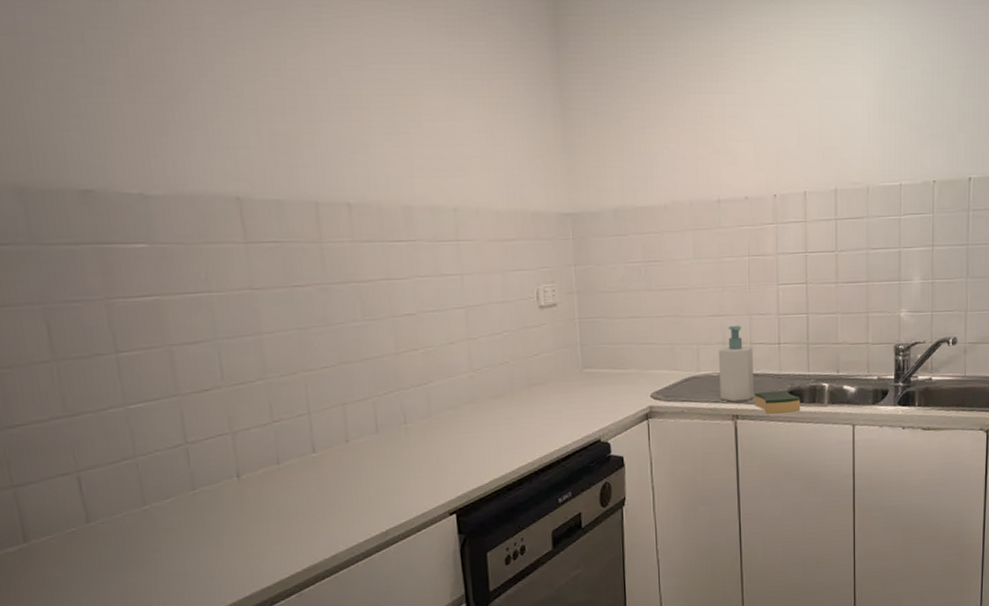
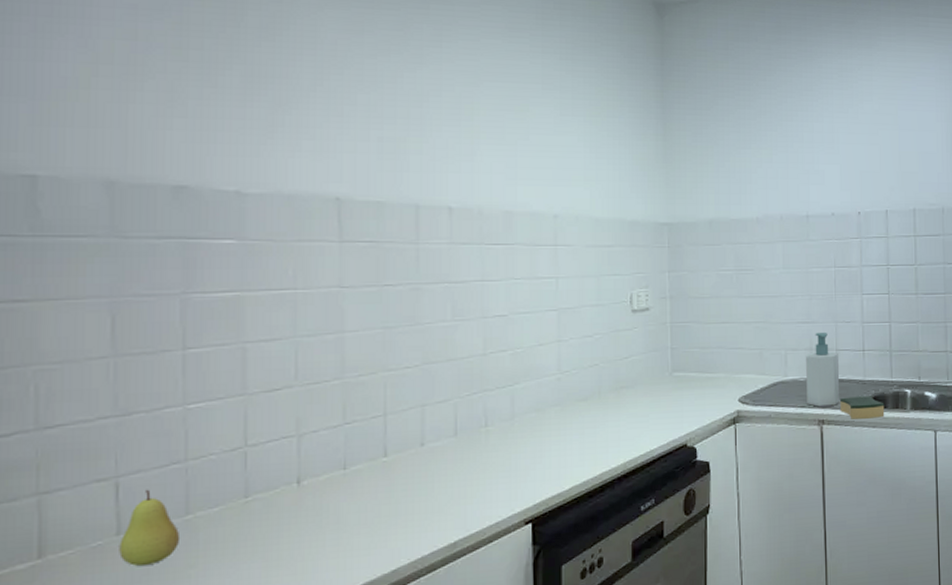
fruit: none [90,482,142,550] -> present [119,489,181,567]

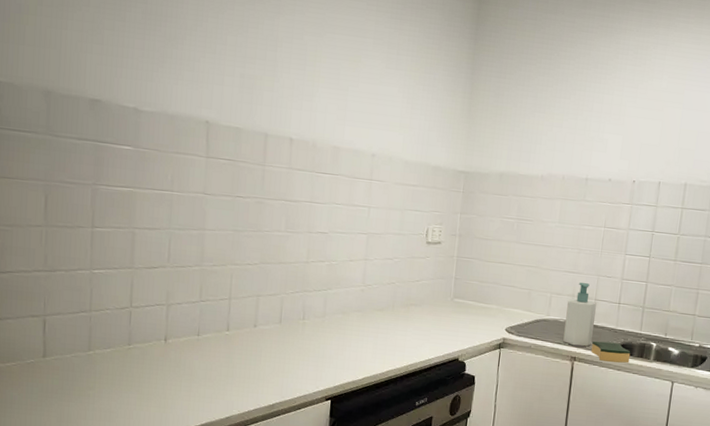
fruit: present [119,489,181,567] -> none [44,327,84,383]

